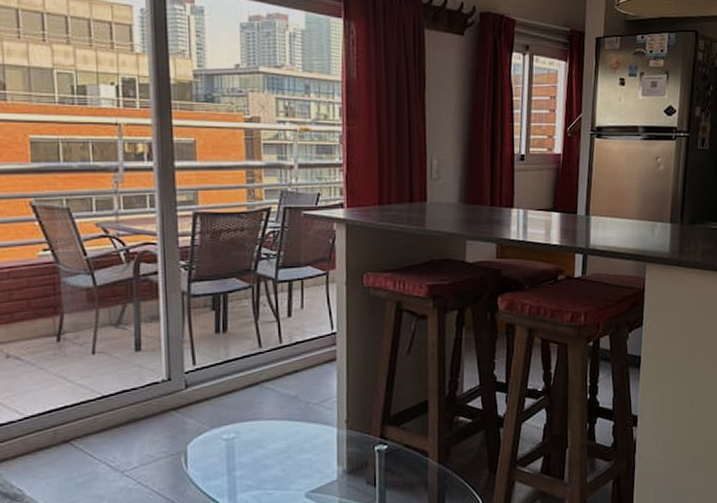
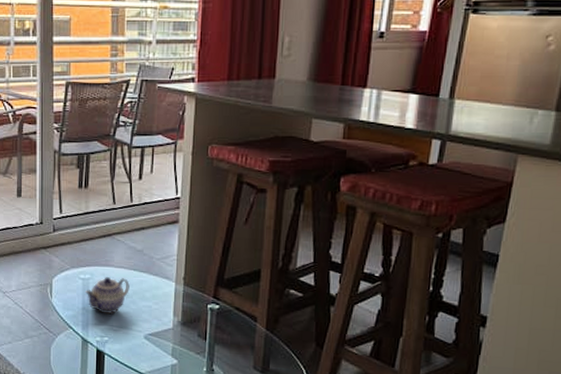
teapot: none [231,431,284,476] -> present [86,277,130,314]

